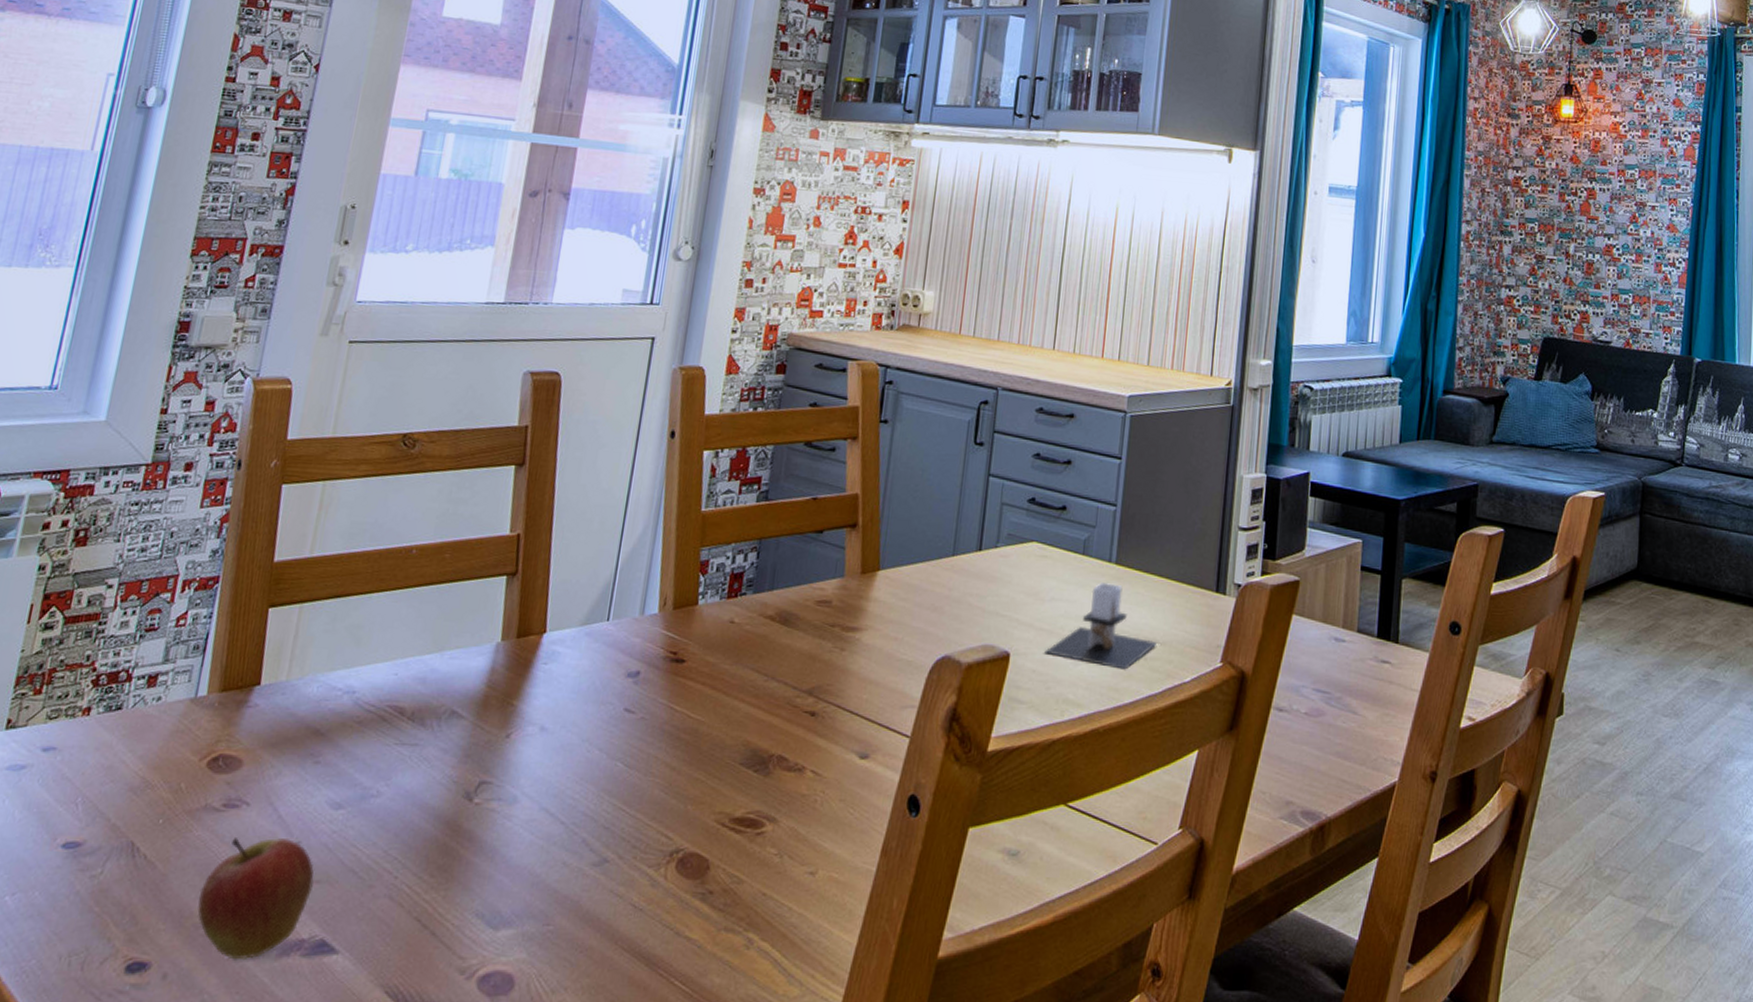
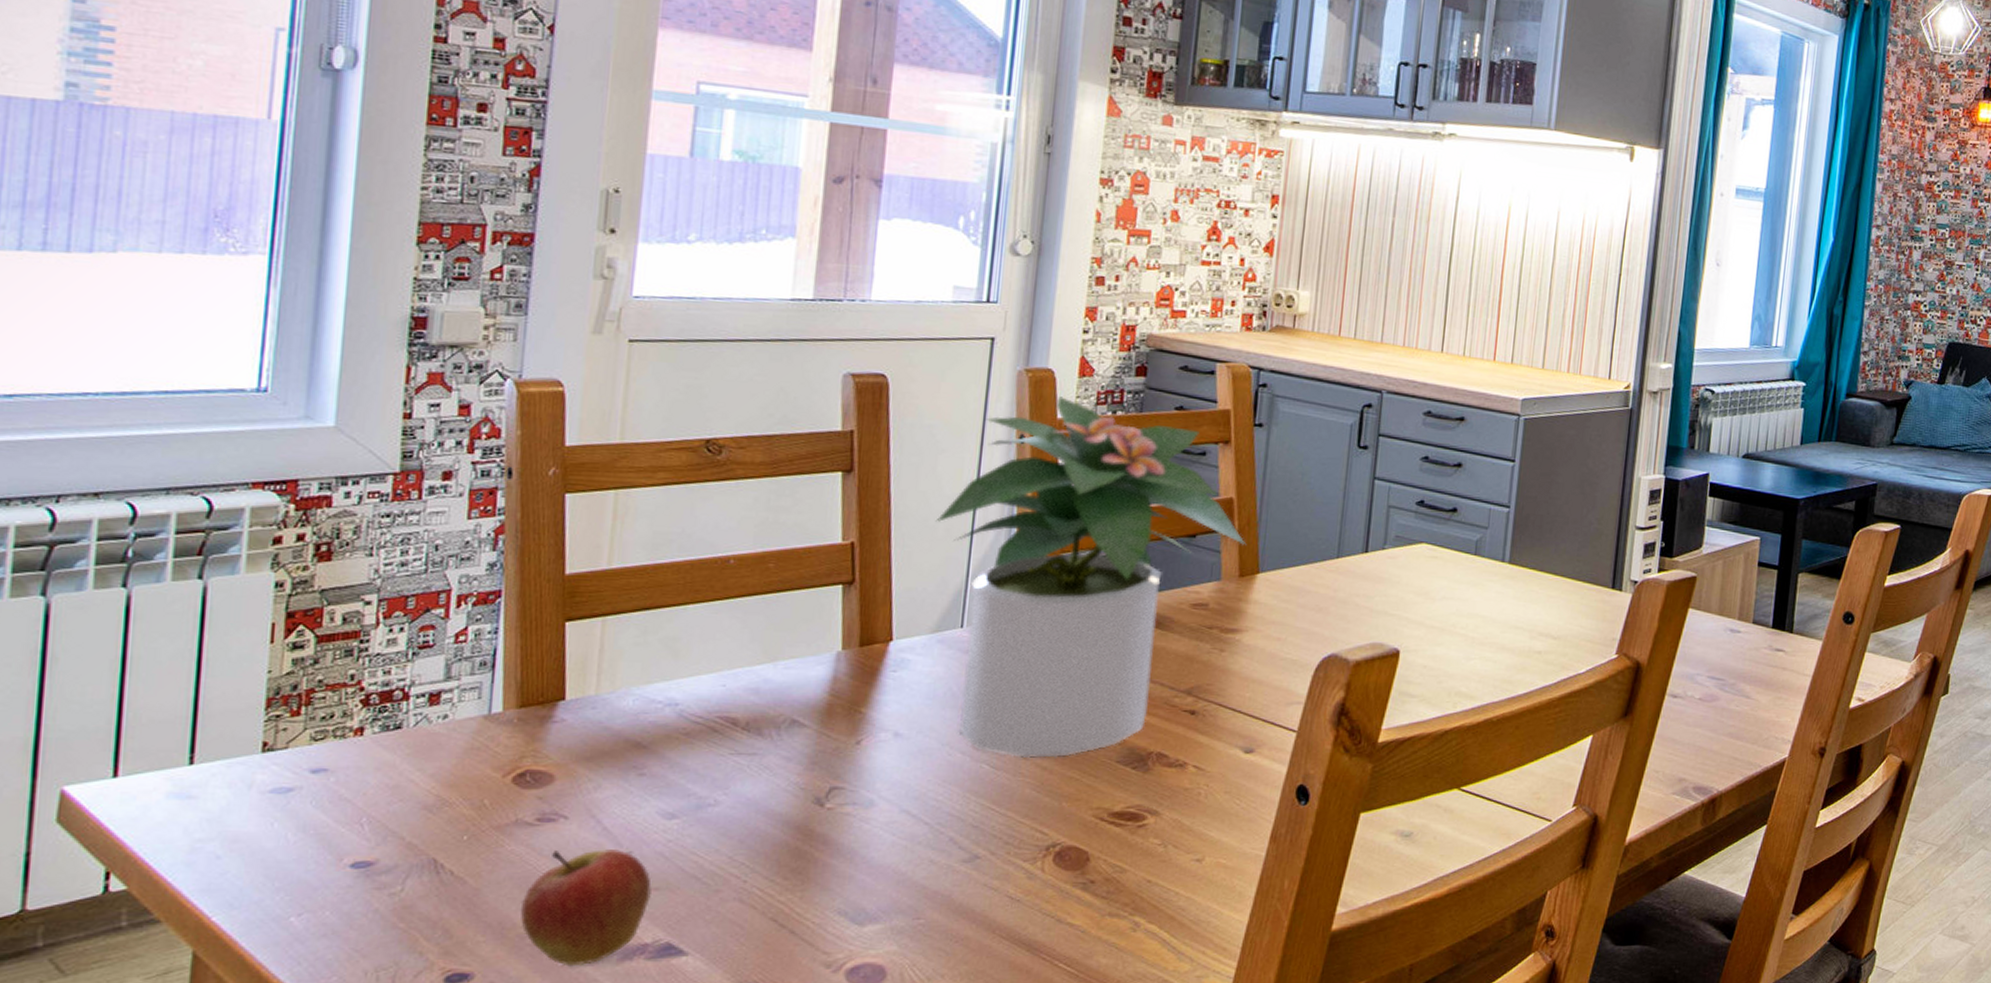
potted plant: none [592,393,869,758] -> present [935,396,1247,758]
candle: present [1044,581,1158,670] -> none [1436,580,1552,663]

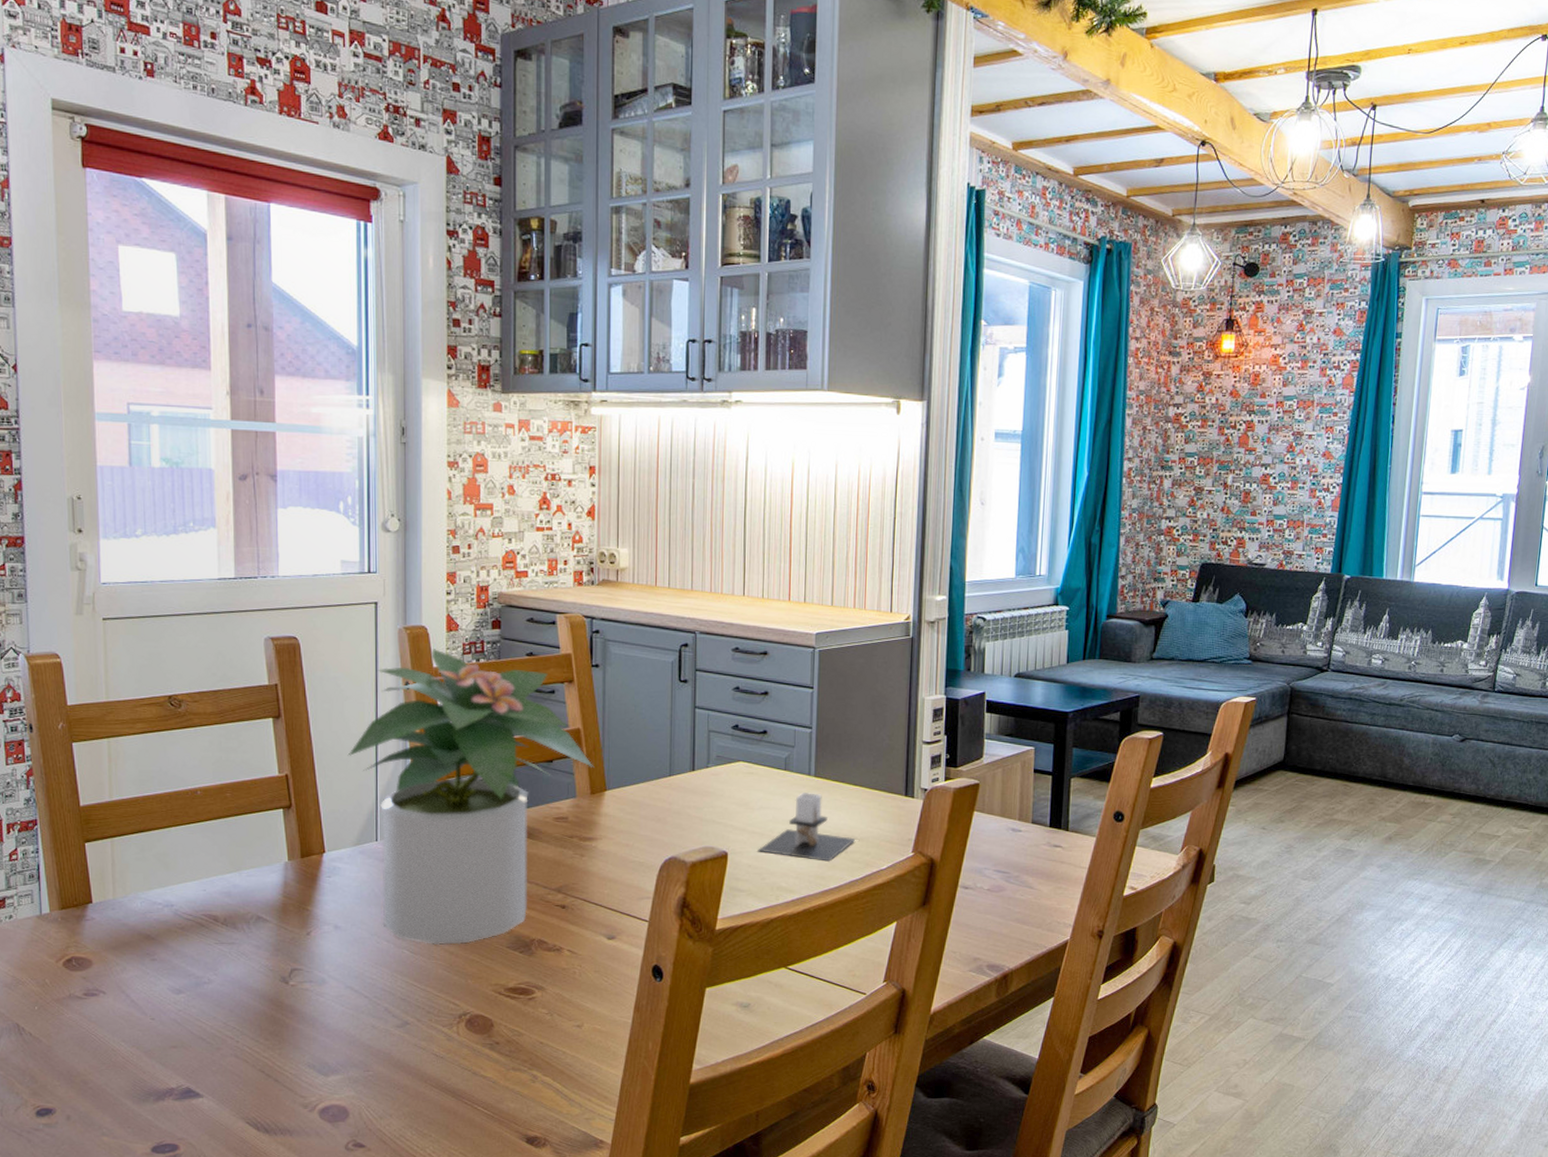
fruit: present [520,848,652,967] -> none [81,1016,171,1105]
candle: none [1436,580,1552,663] -> present [758,791,856,862]

